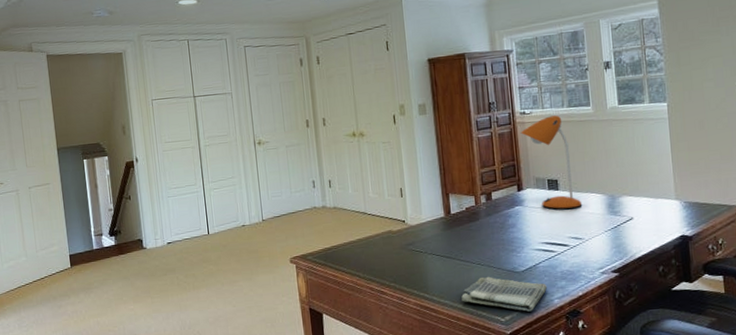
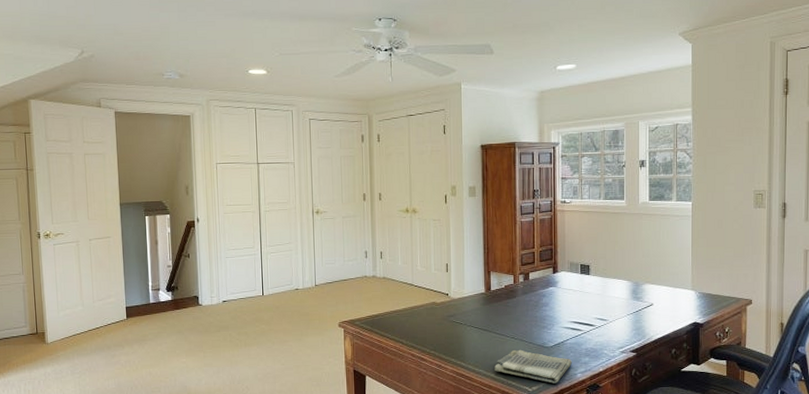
desk lamp: present [520,115,583,210] -> none [559,206,610,293]

